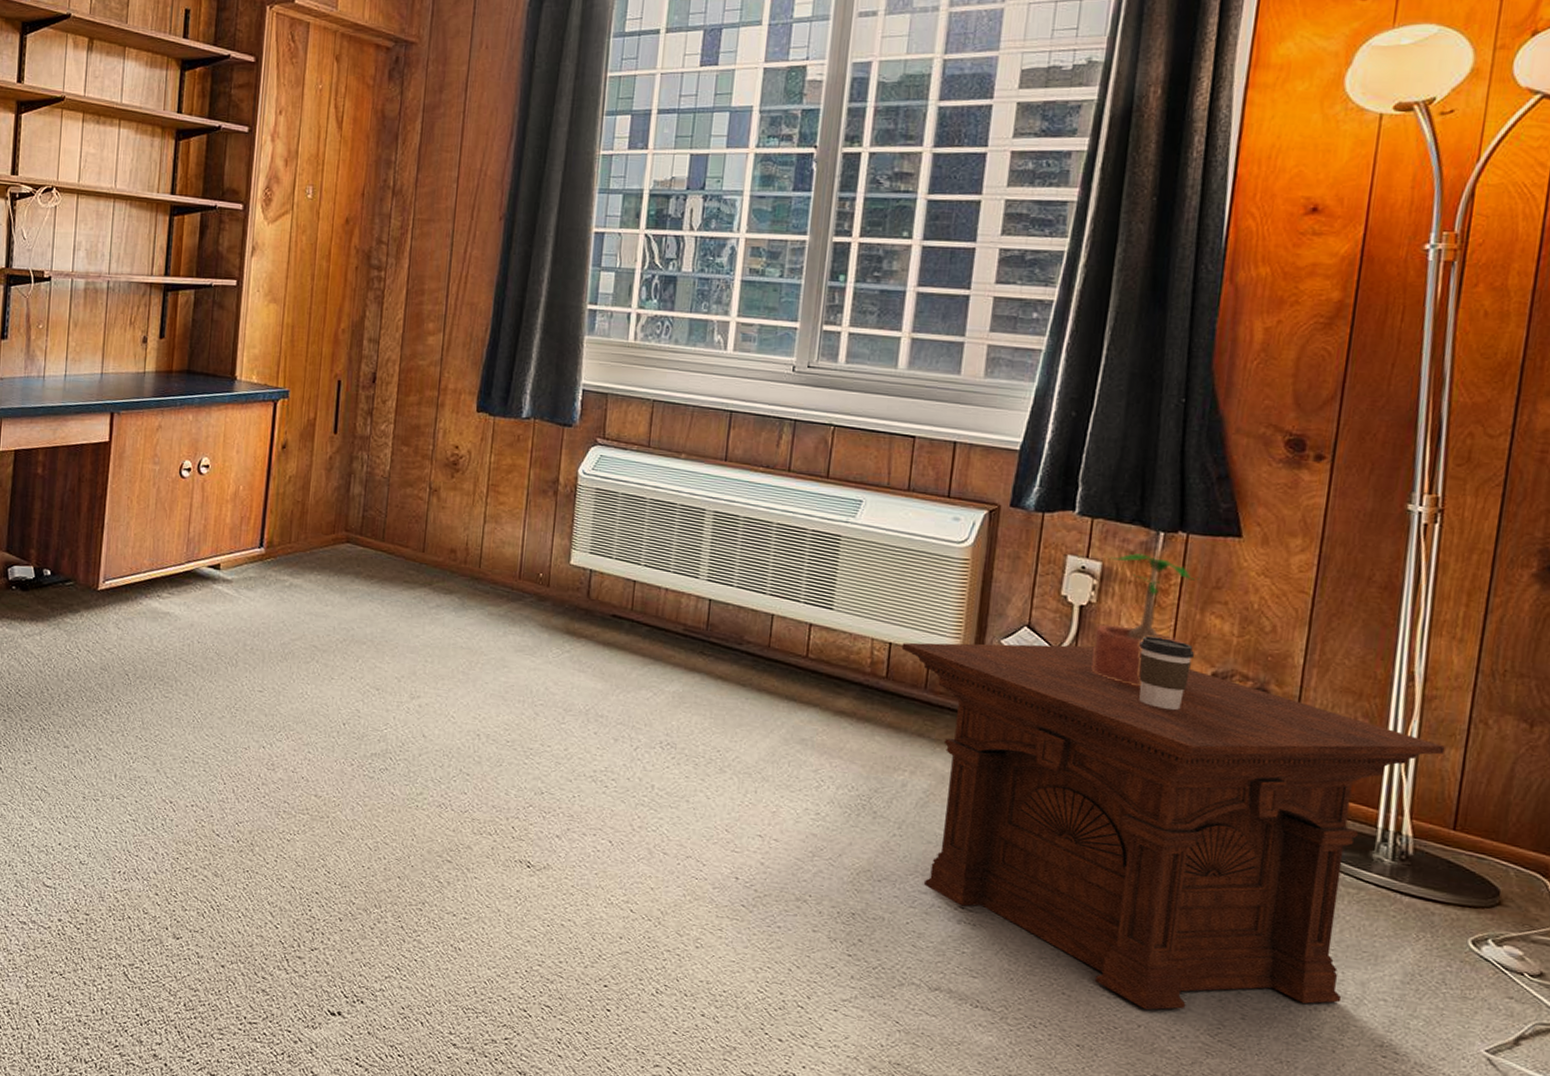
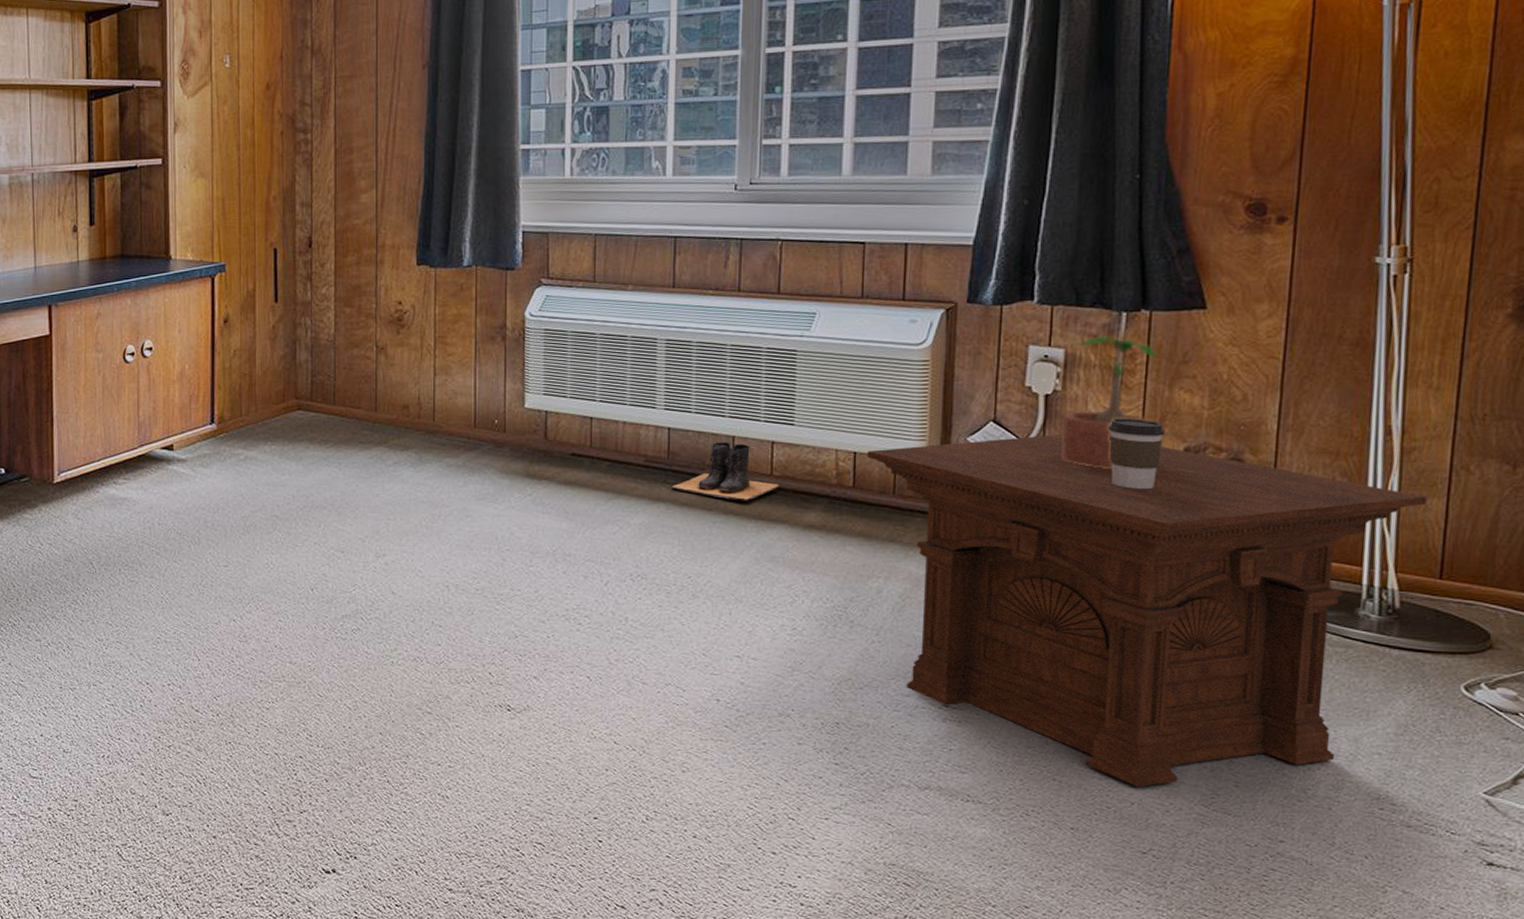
boots: none [707,618,815,681] -> present [670,442,780,501]

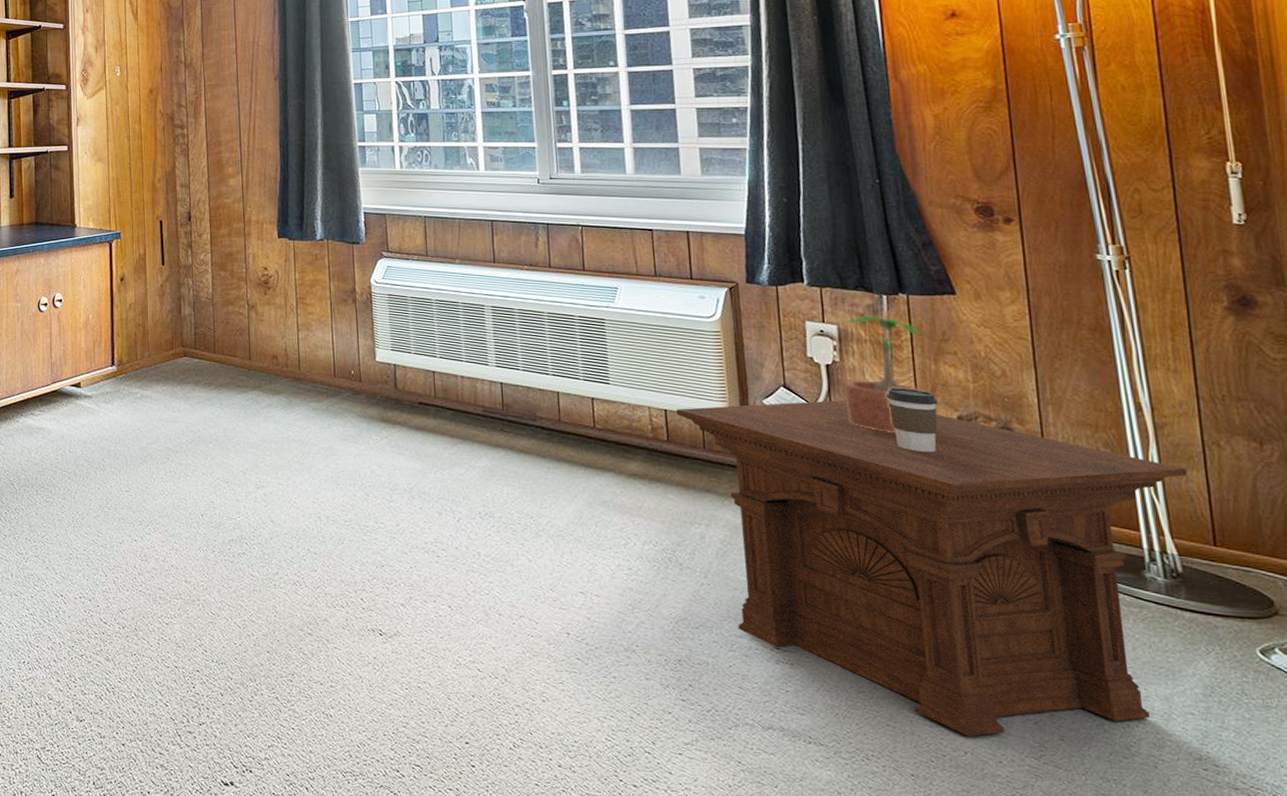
boots: present [670,442,780,501] -> none [507,396,603,450]

